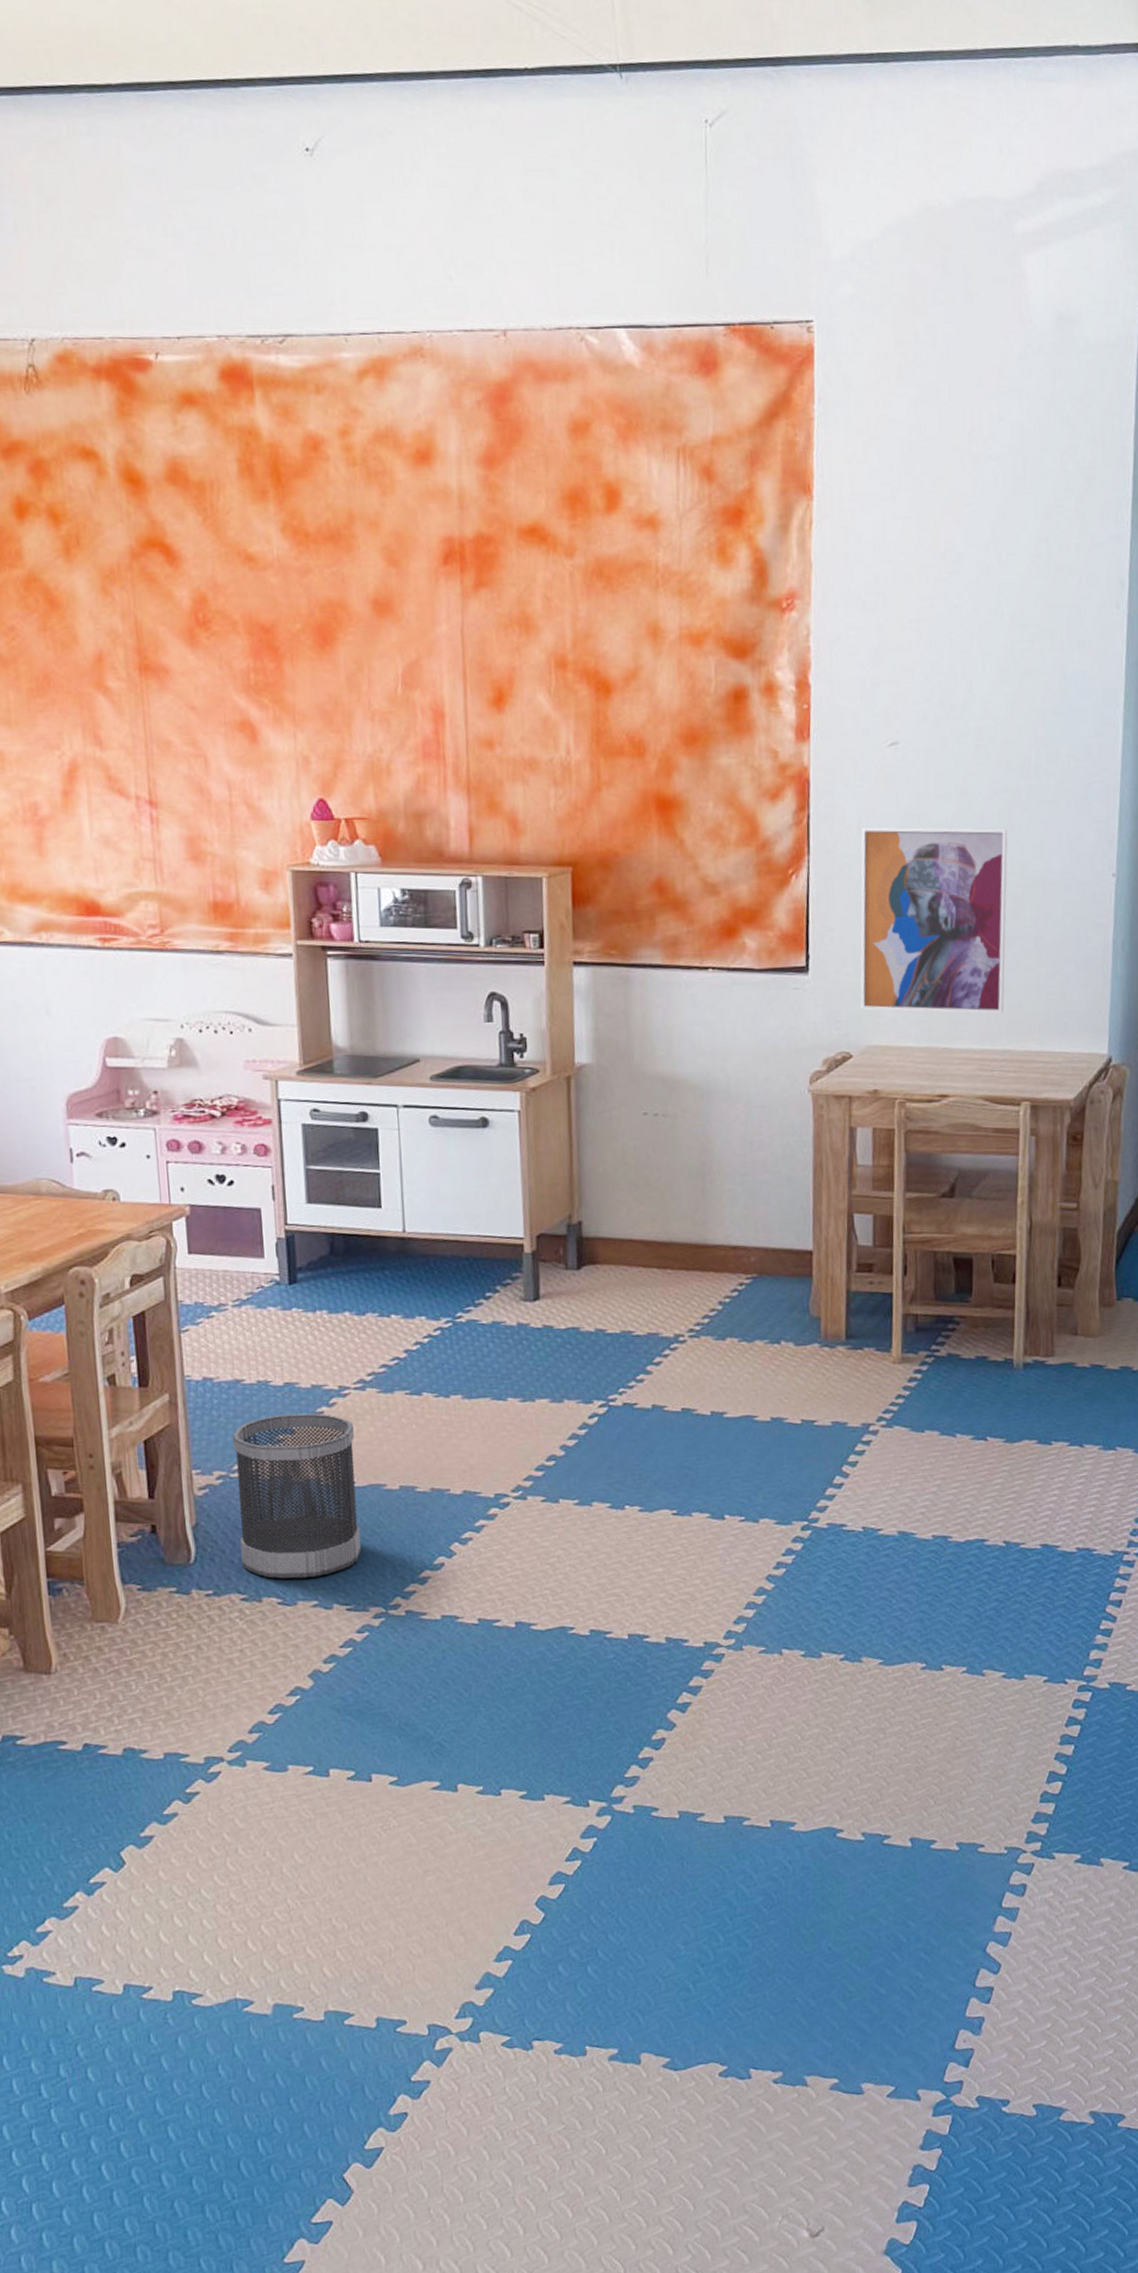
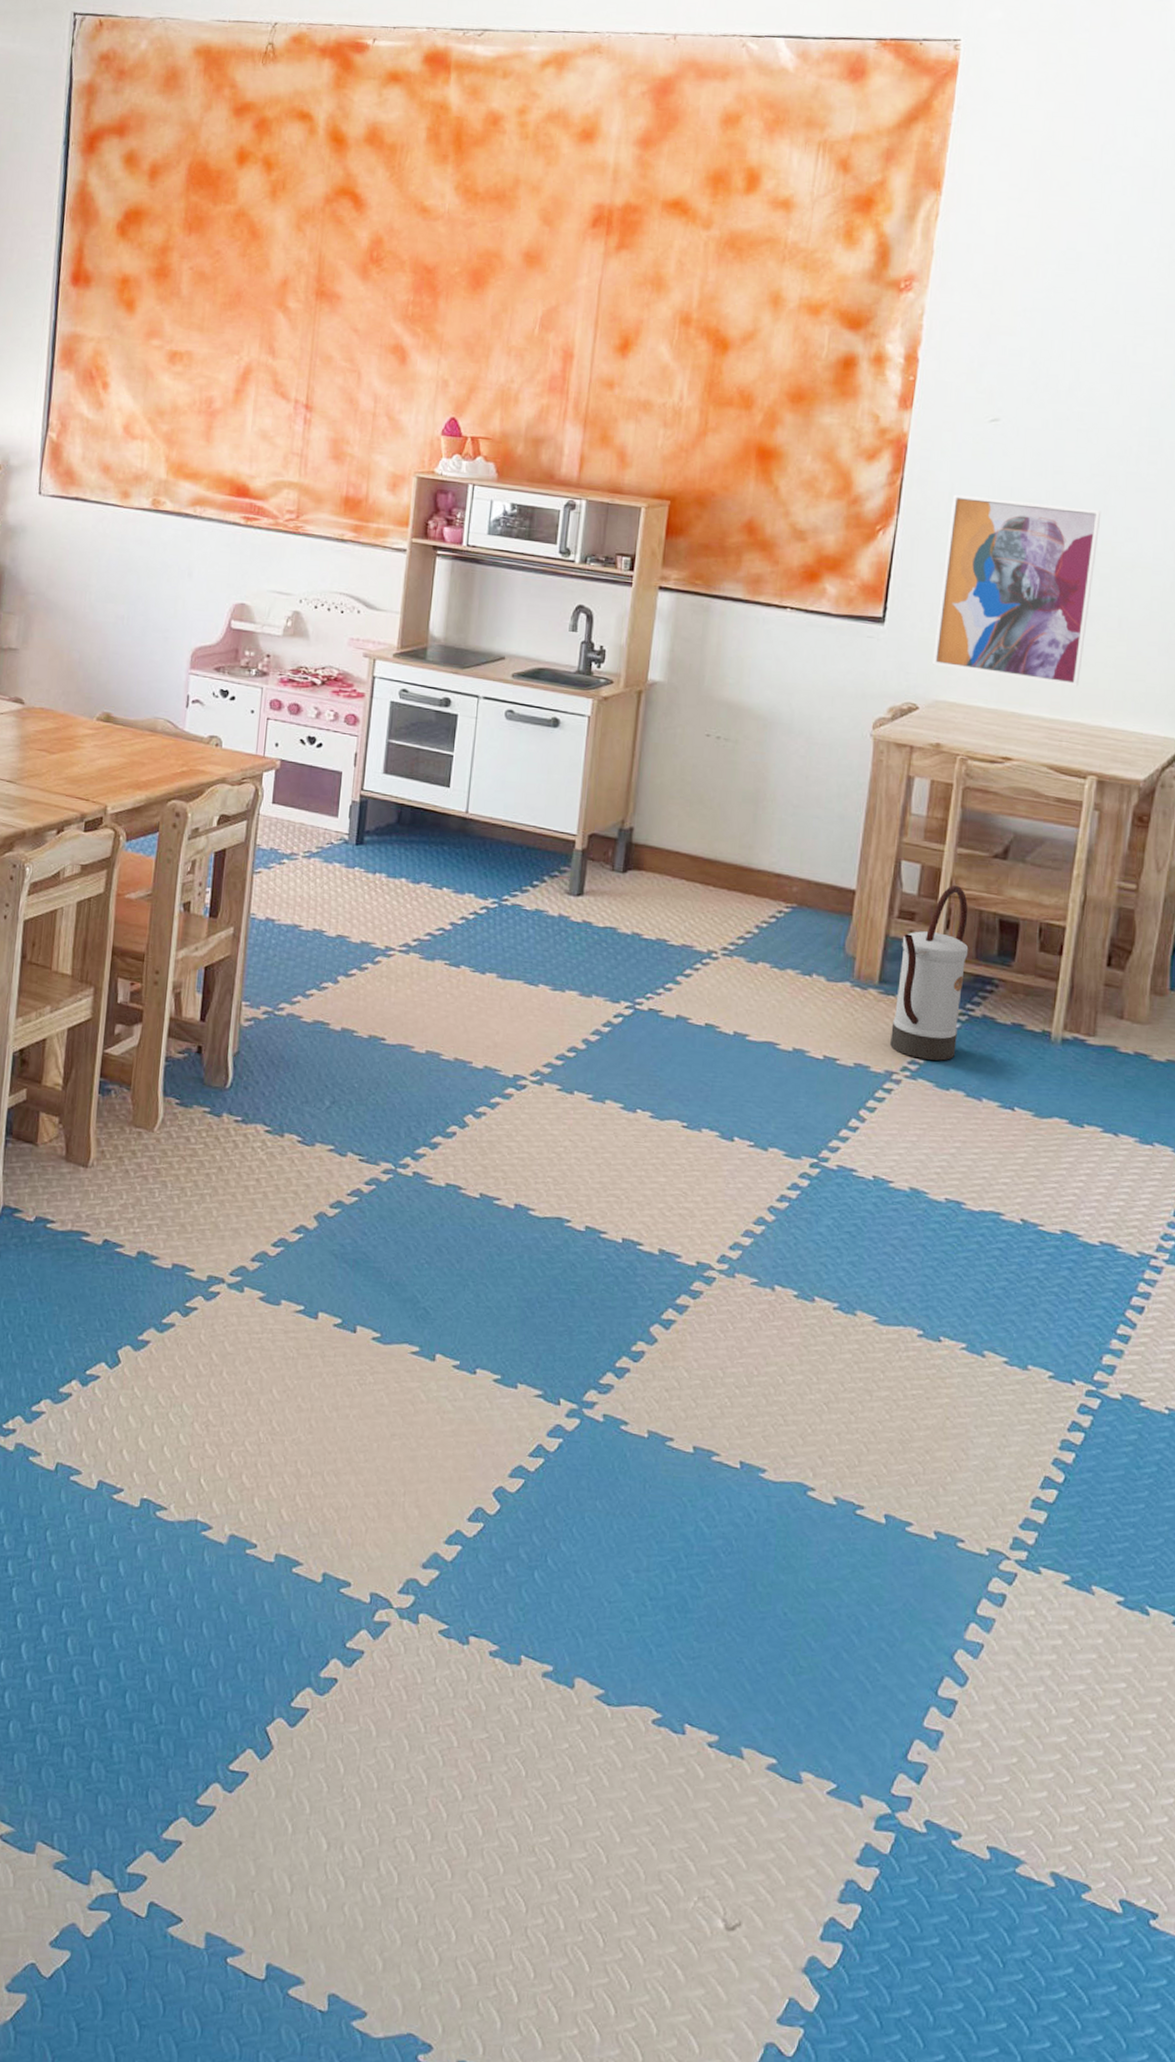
wastebasket: present [232,1413,361,1579] -> none [272,963,394,1123]
watering can: none [863,1231,928,1407] -> present [890,886,969,1061]

